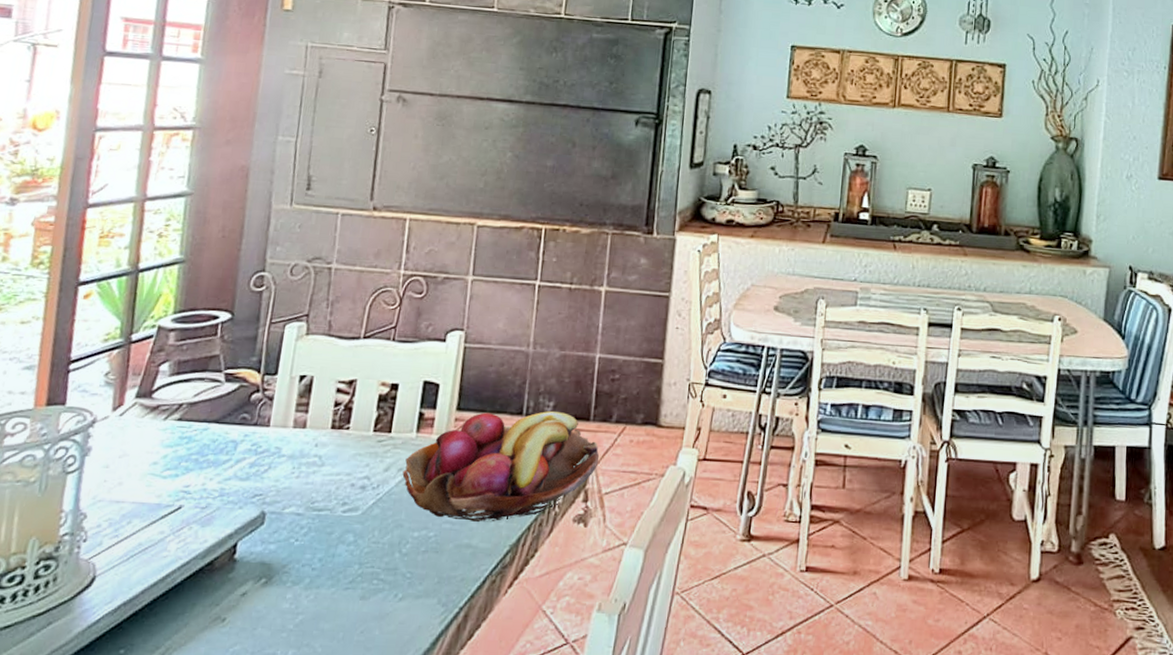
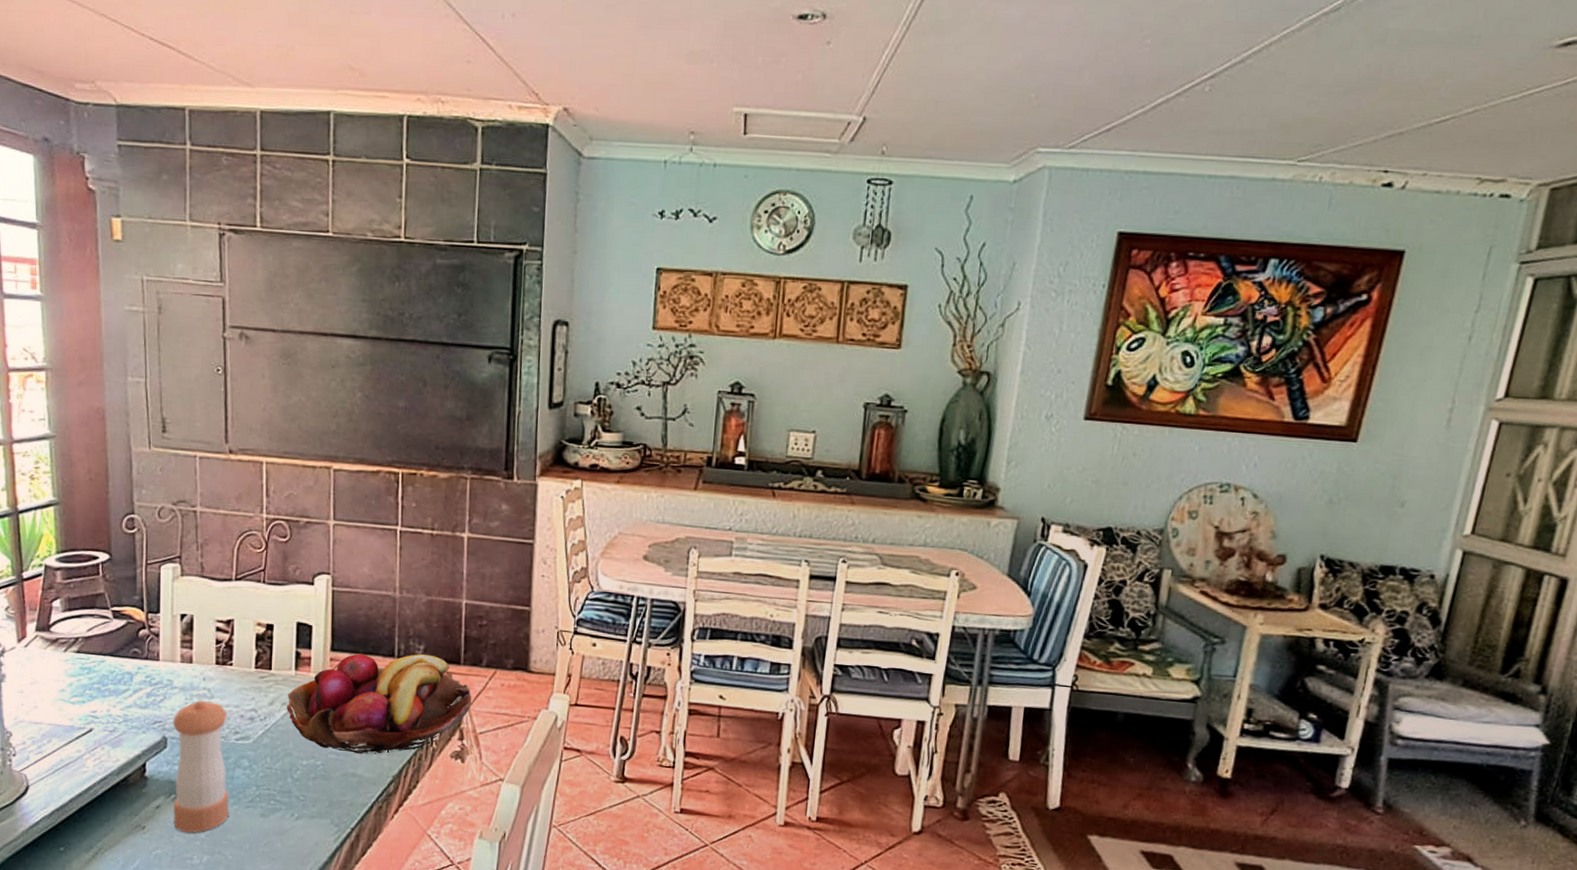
pepper shaker: none [259,468,337,624] -> present [172,700,229,833]

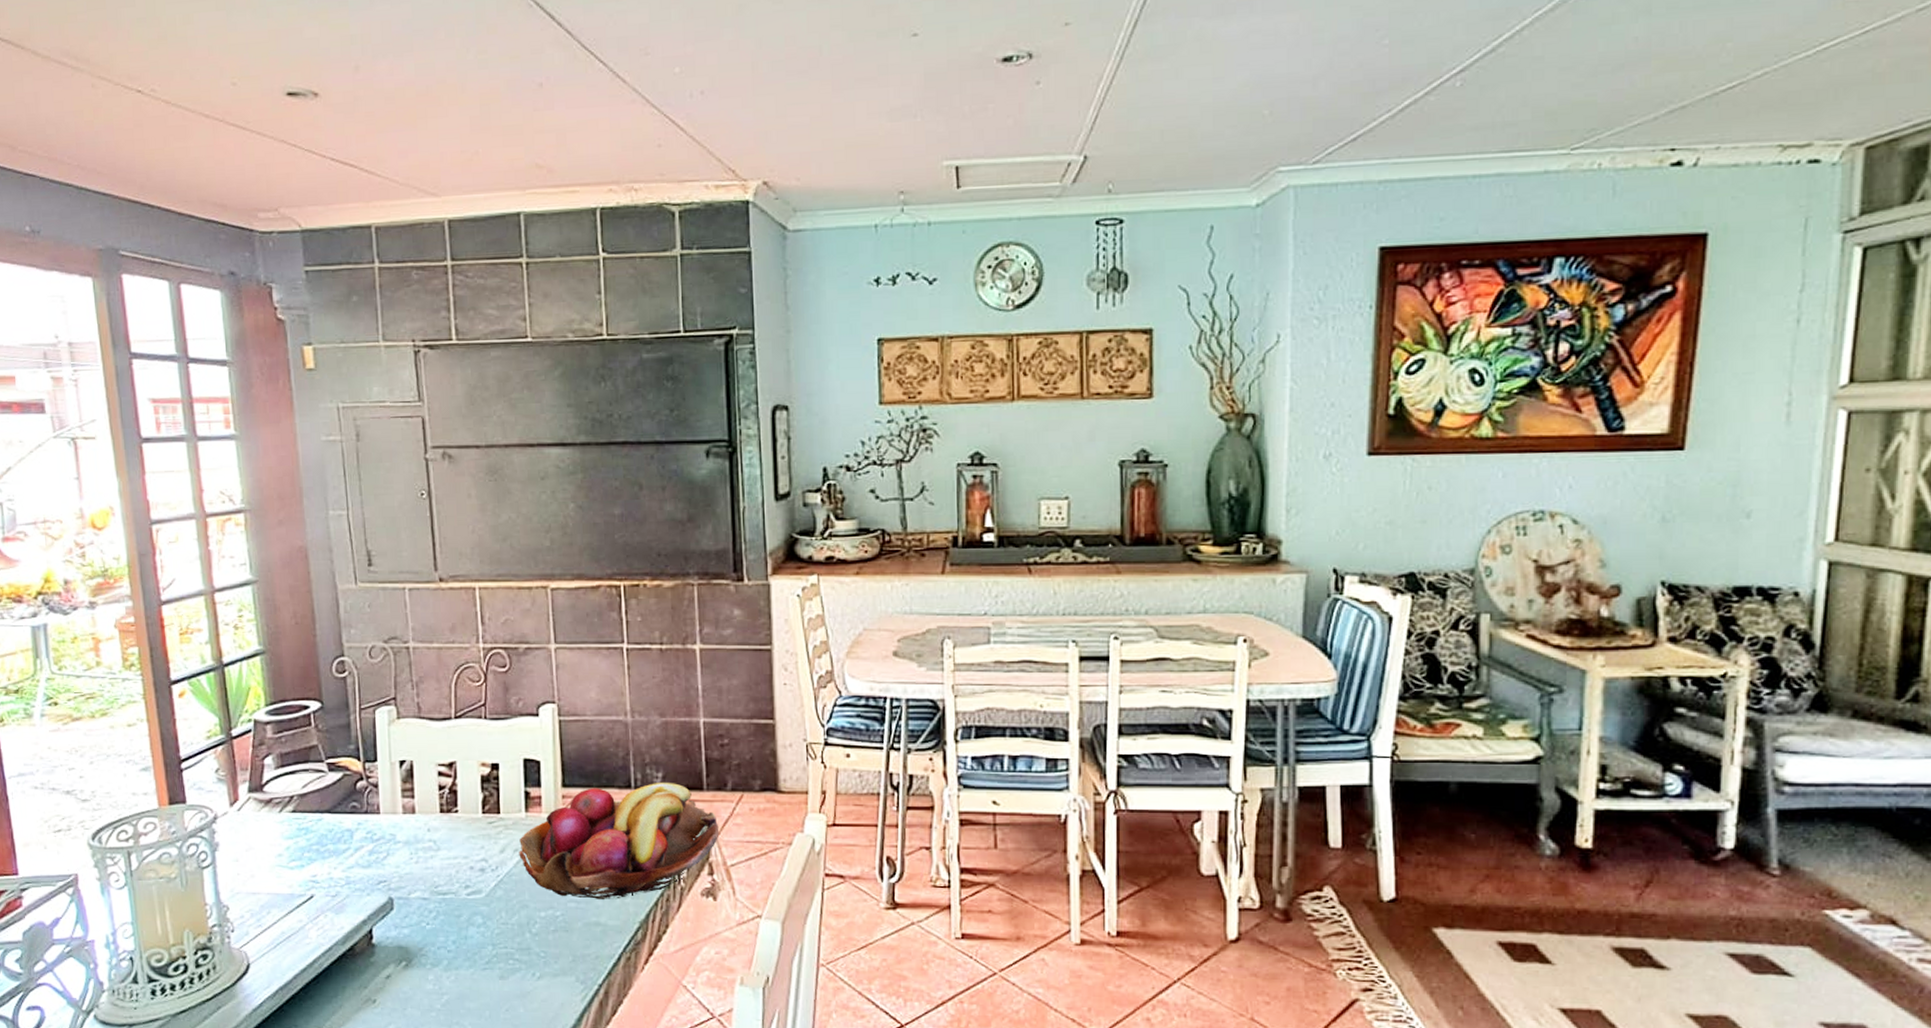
pepper shaker: present [172,700,229,833] -> none [398,853,465,1004]

